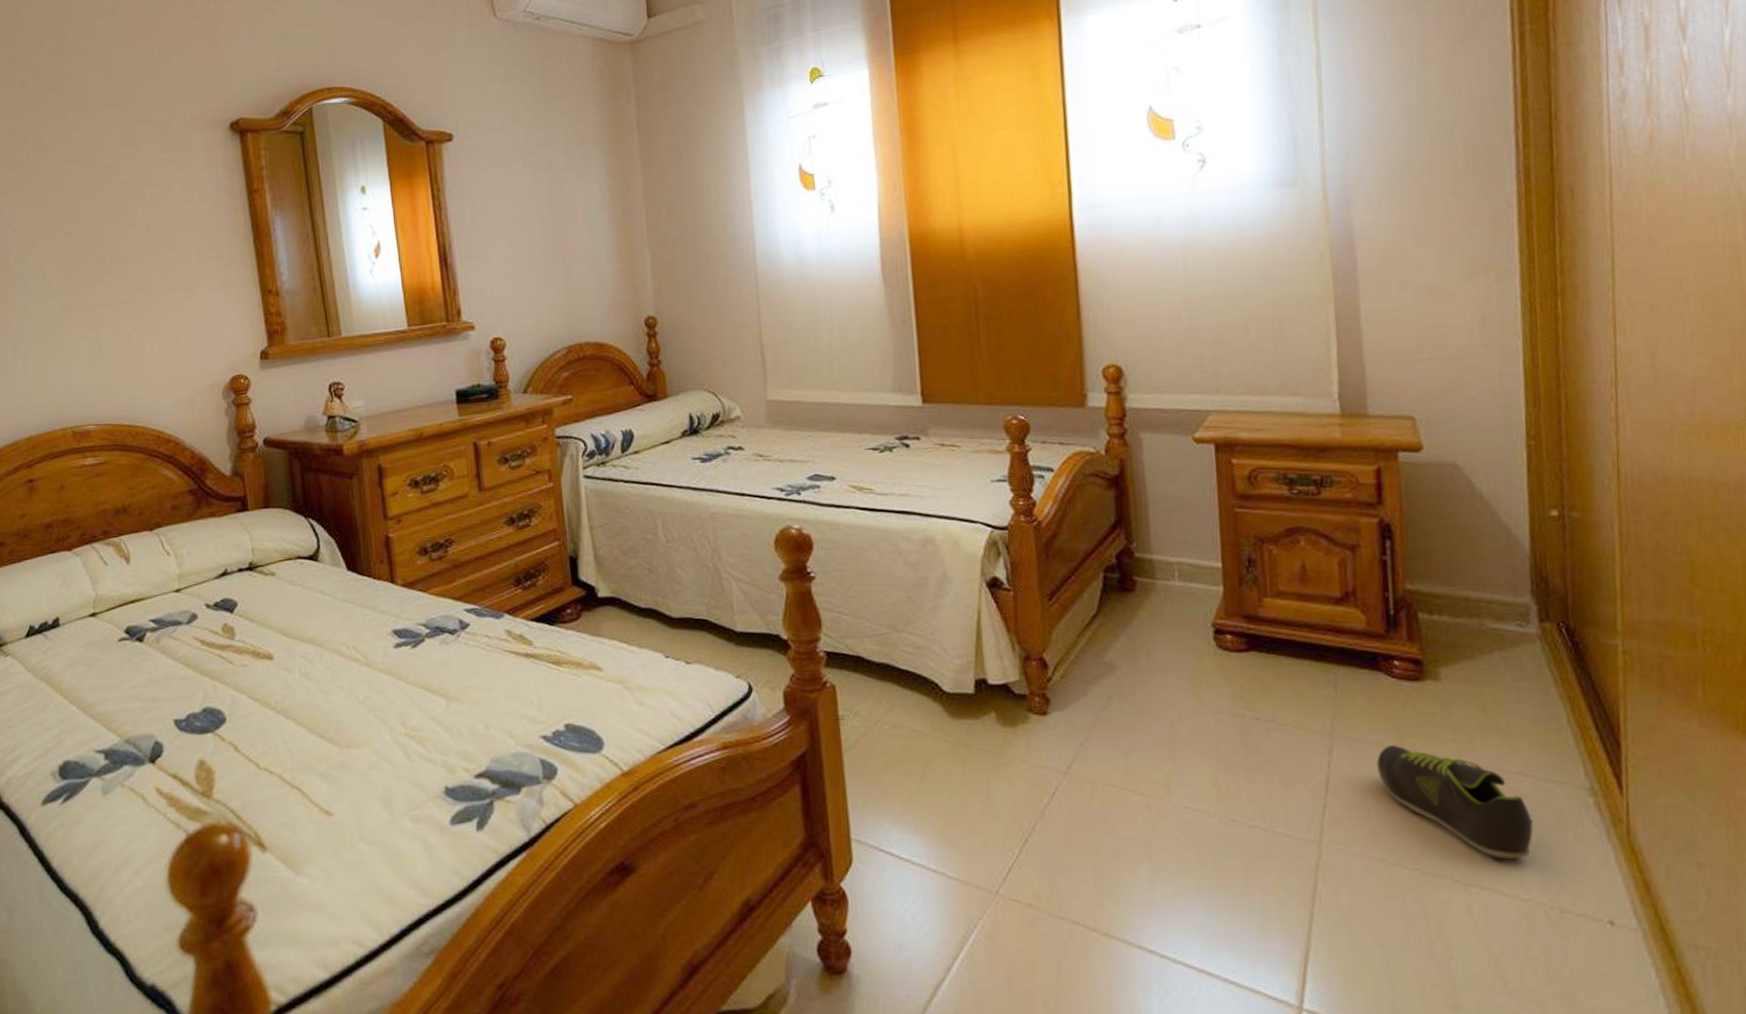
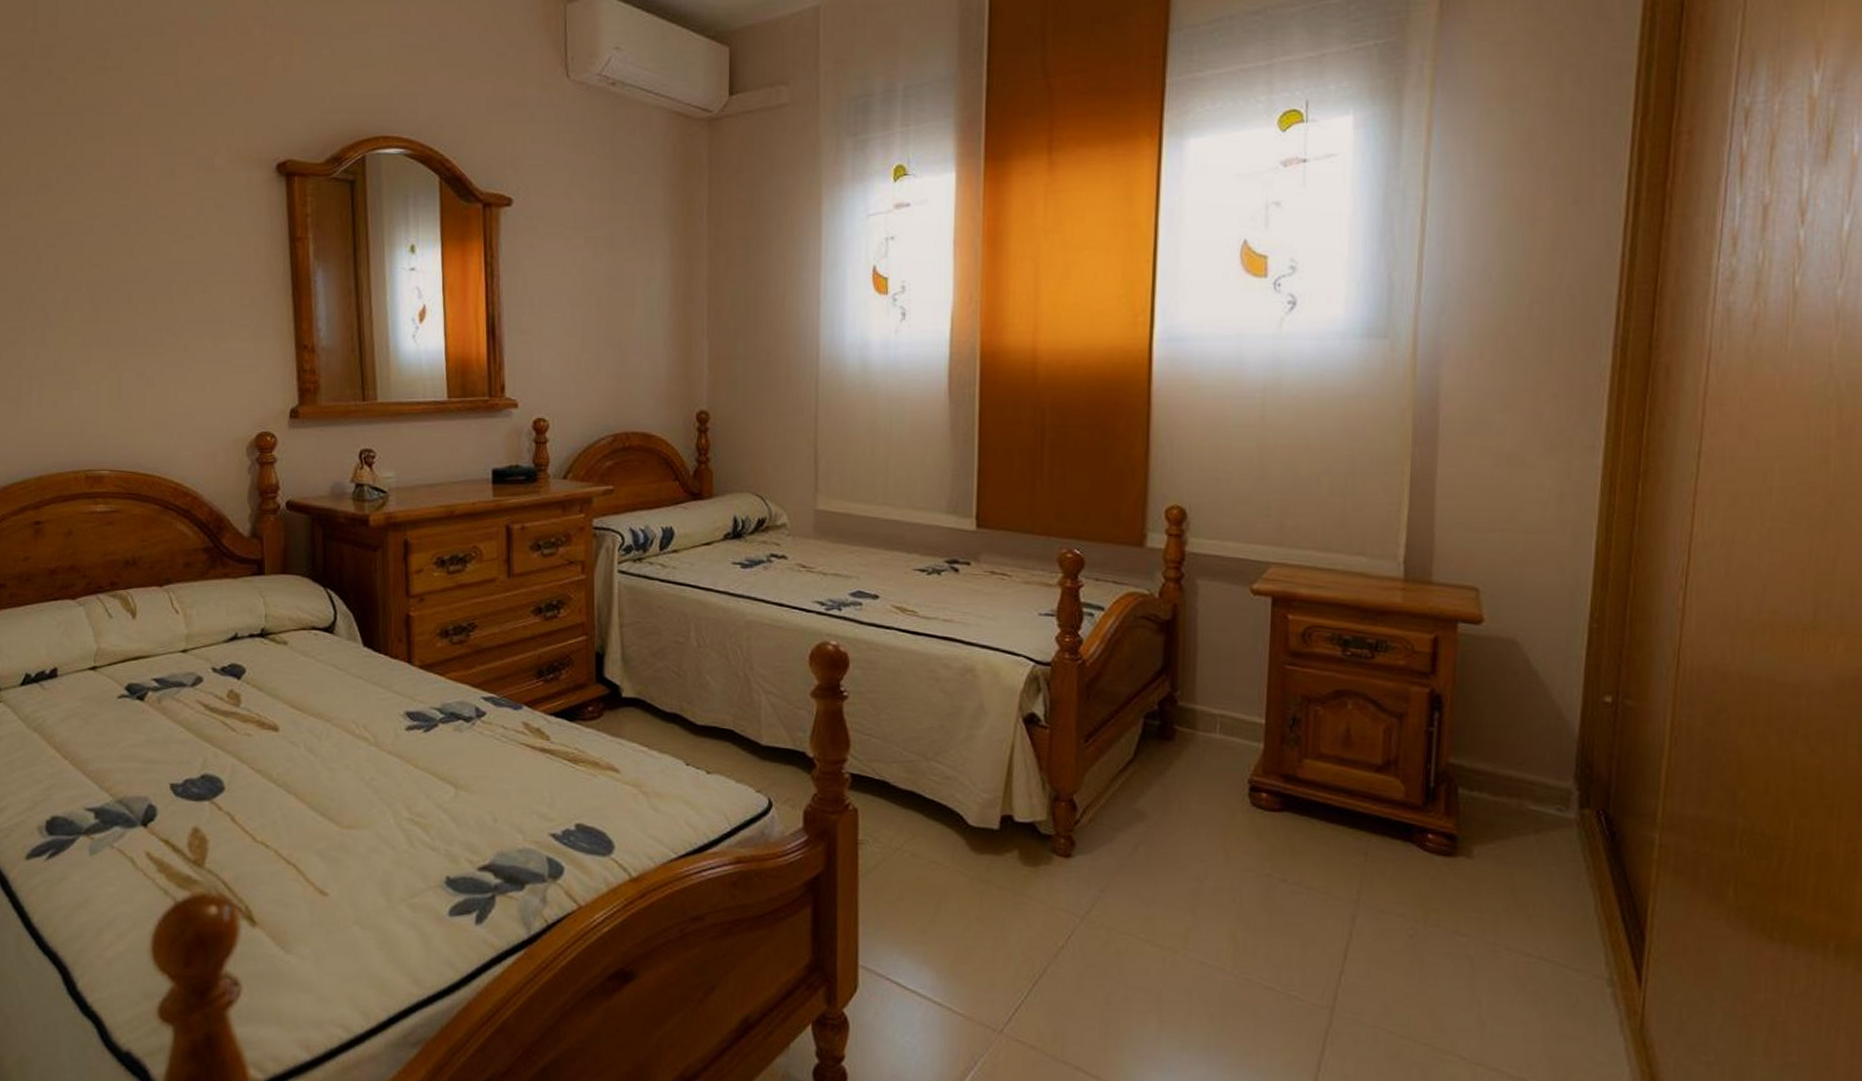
athletic shoe: present [1377,745,1534,861] -> none [1398,918,1548,1043]

